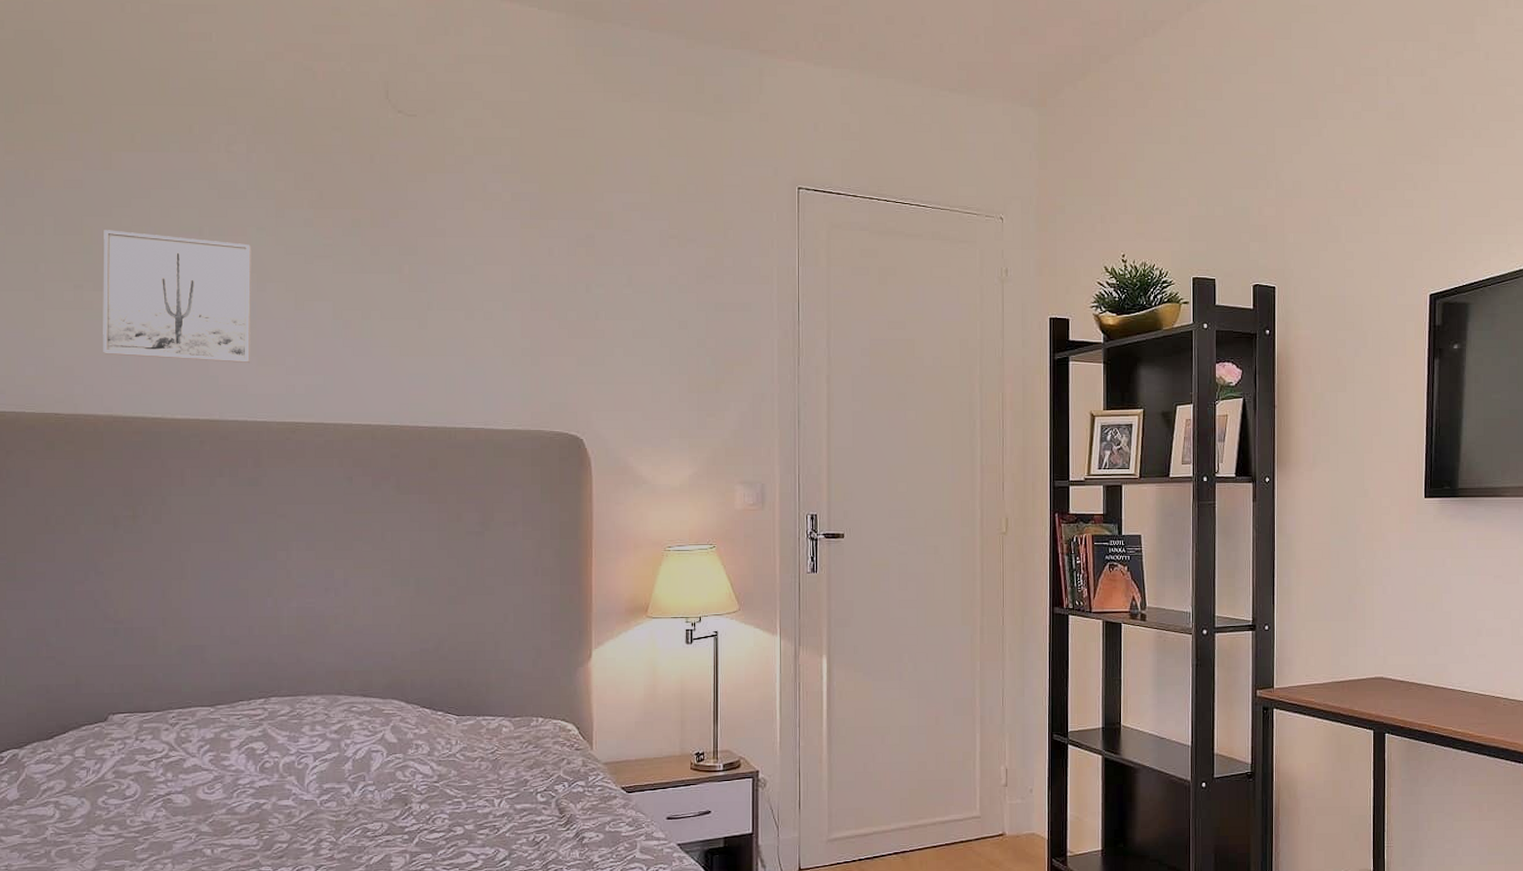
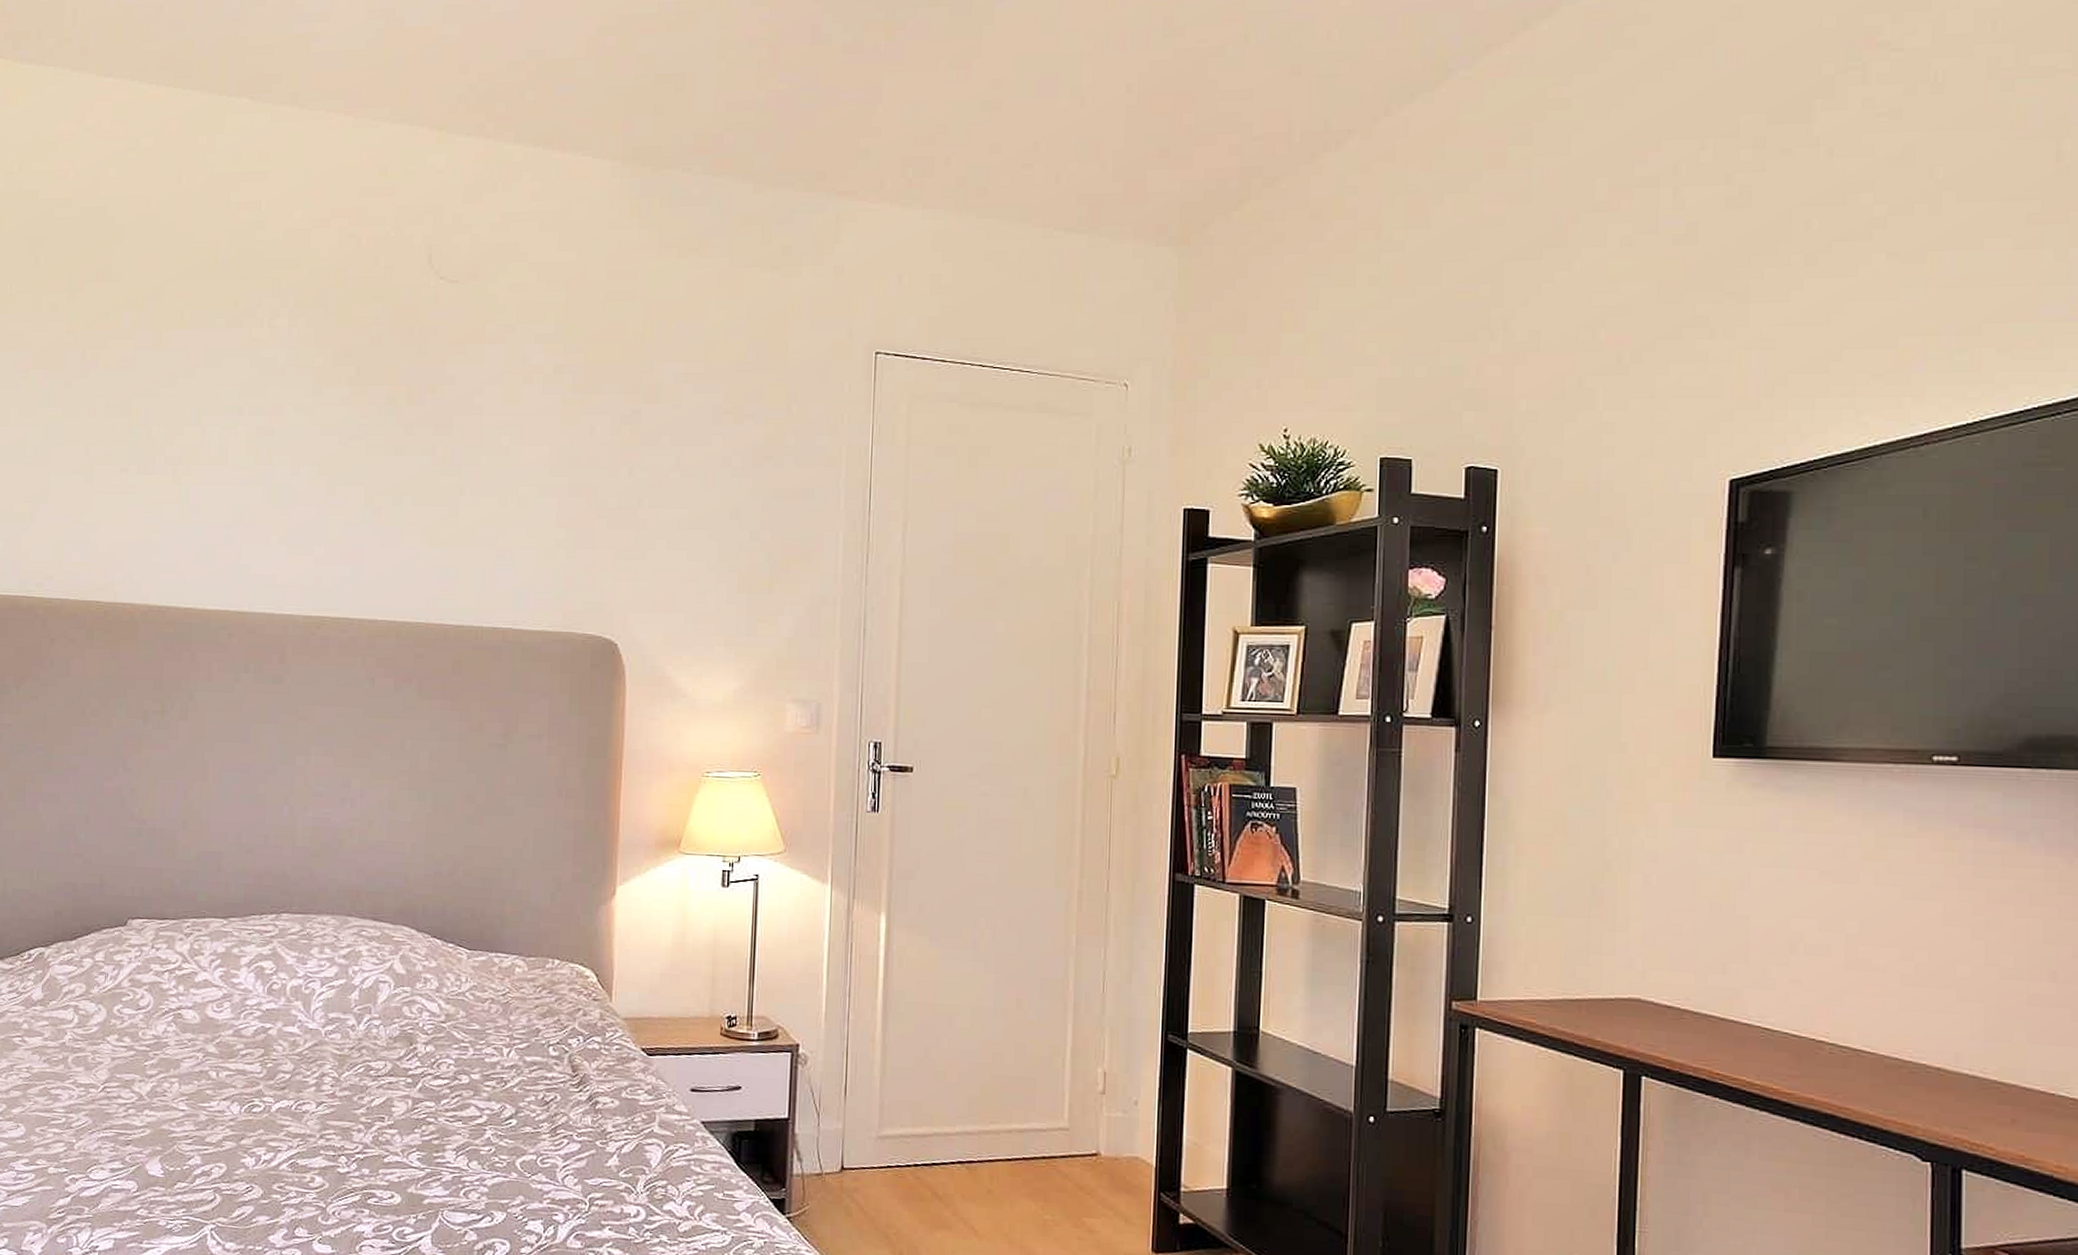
wall art: present [103,230,252,364] -> none [143,411,288,552]

